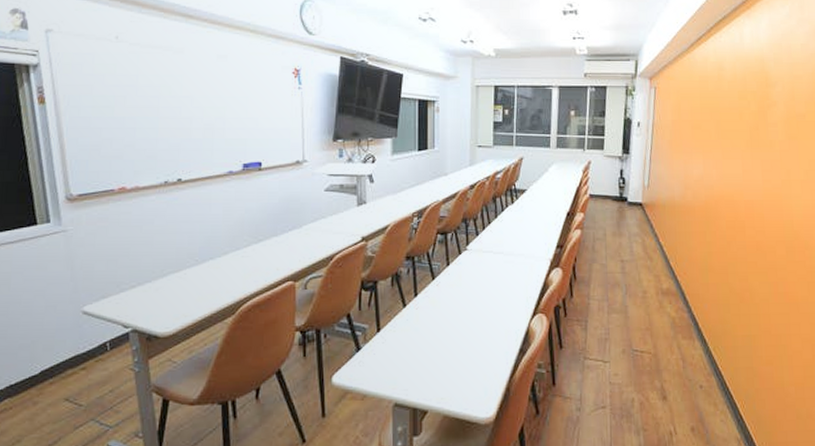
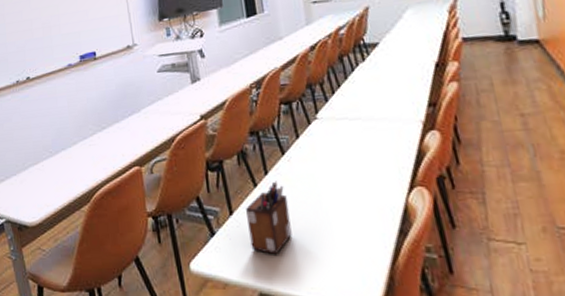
desk organizer: none [393,303,431,369] -> present [246,181,292,255]

